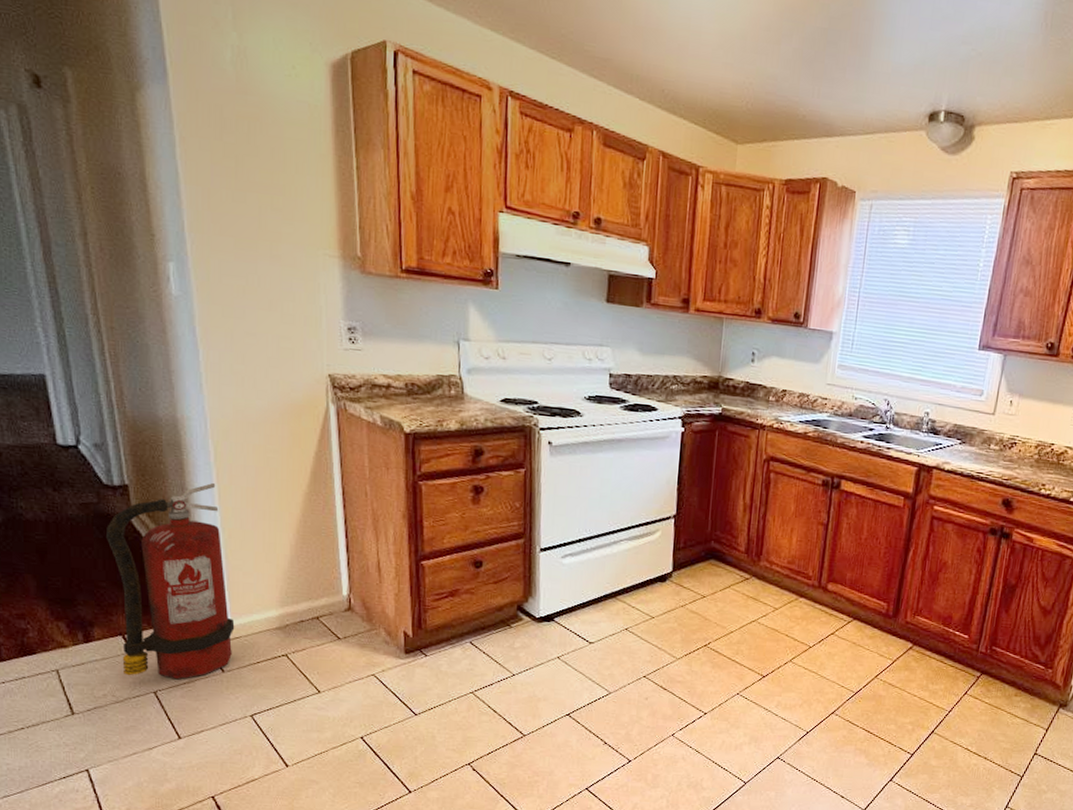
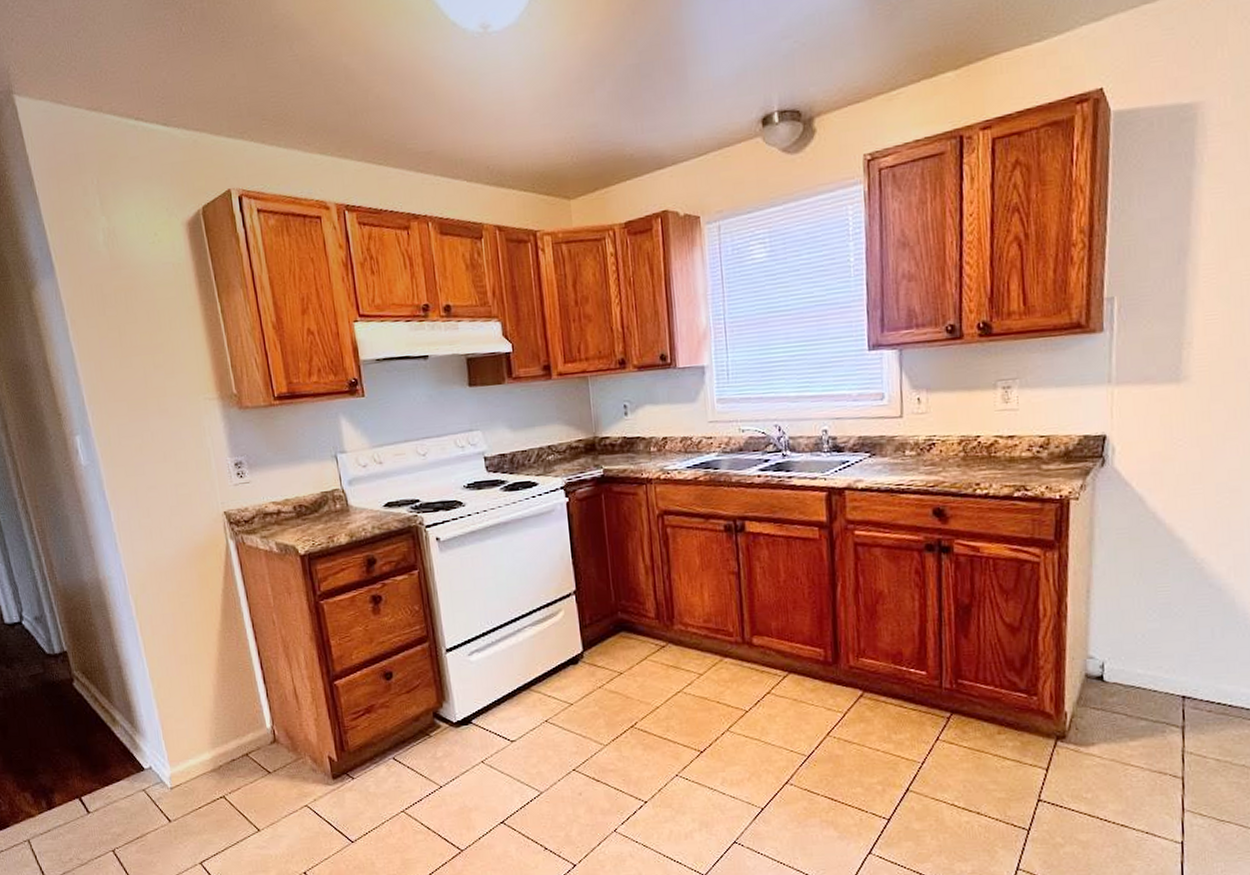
fire extinguisher: present [105,483,235,680] -> none [53,636,176,837]

